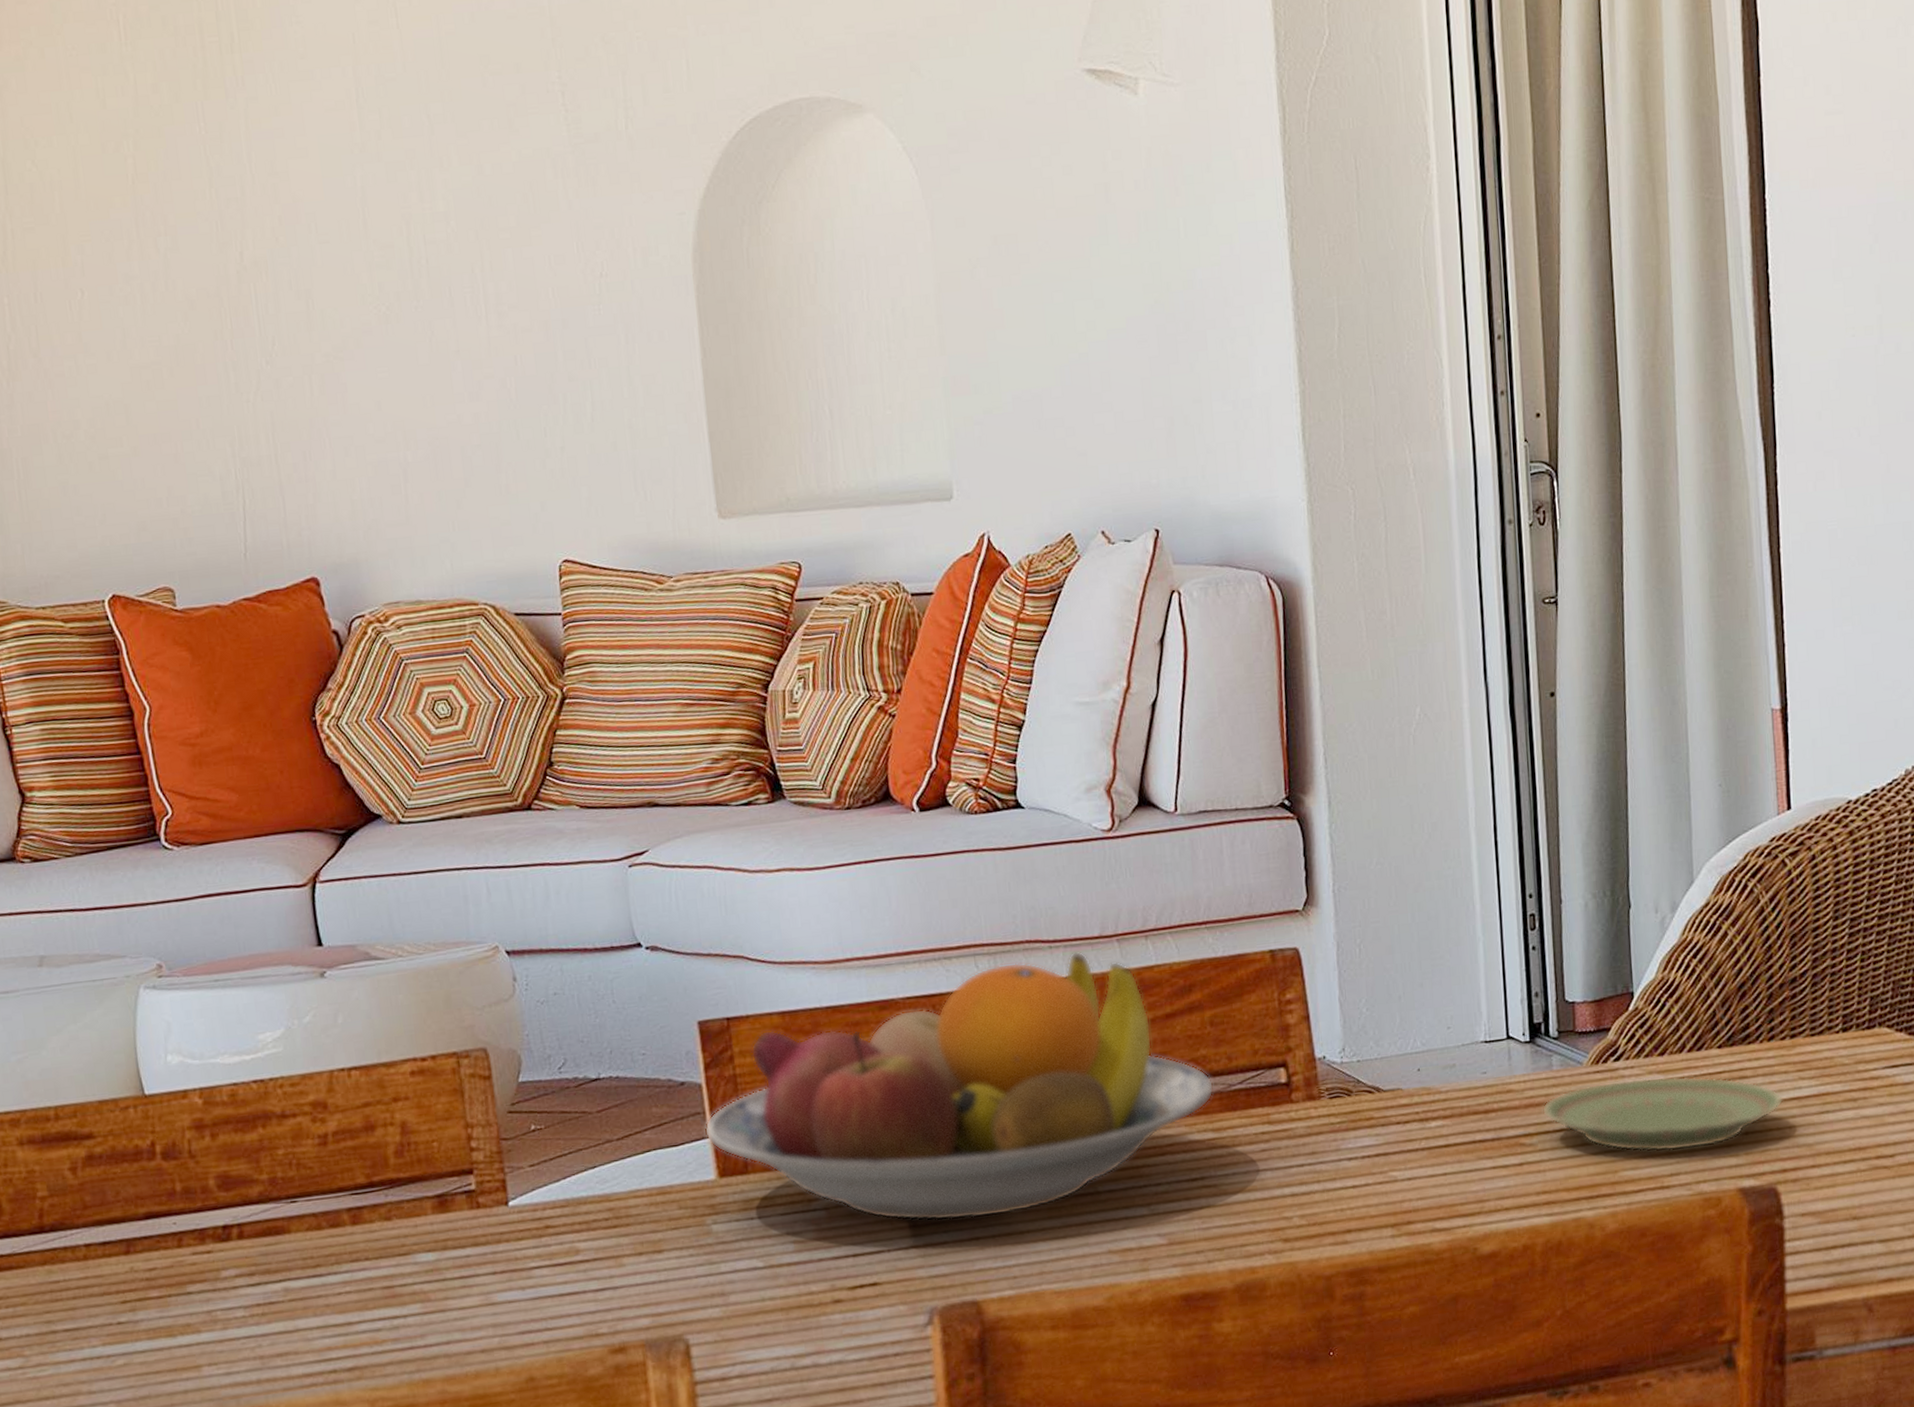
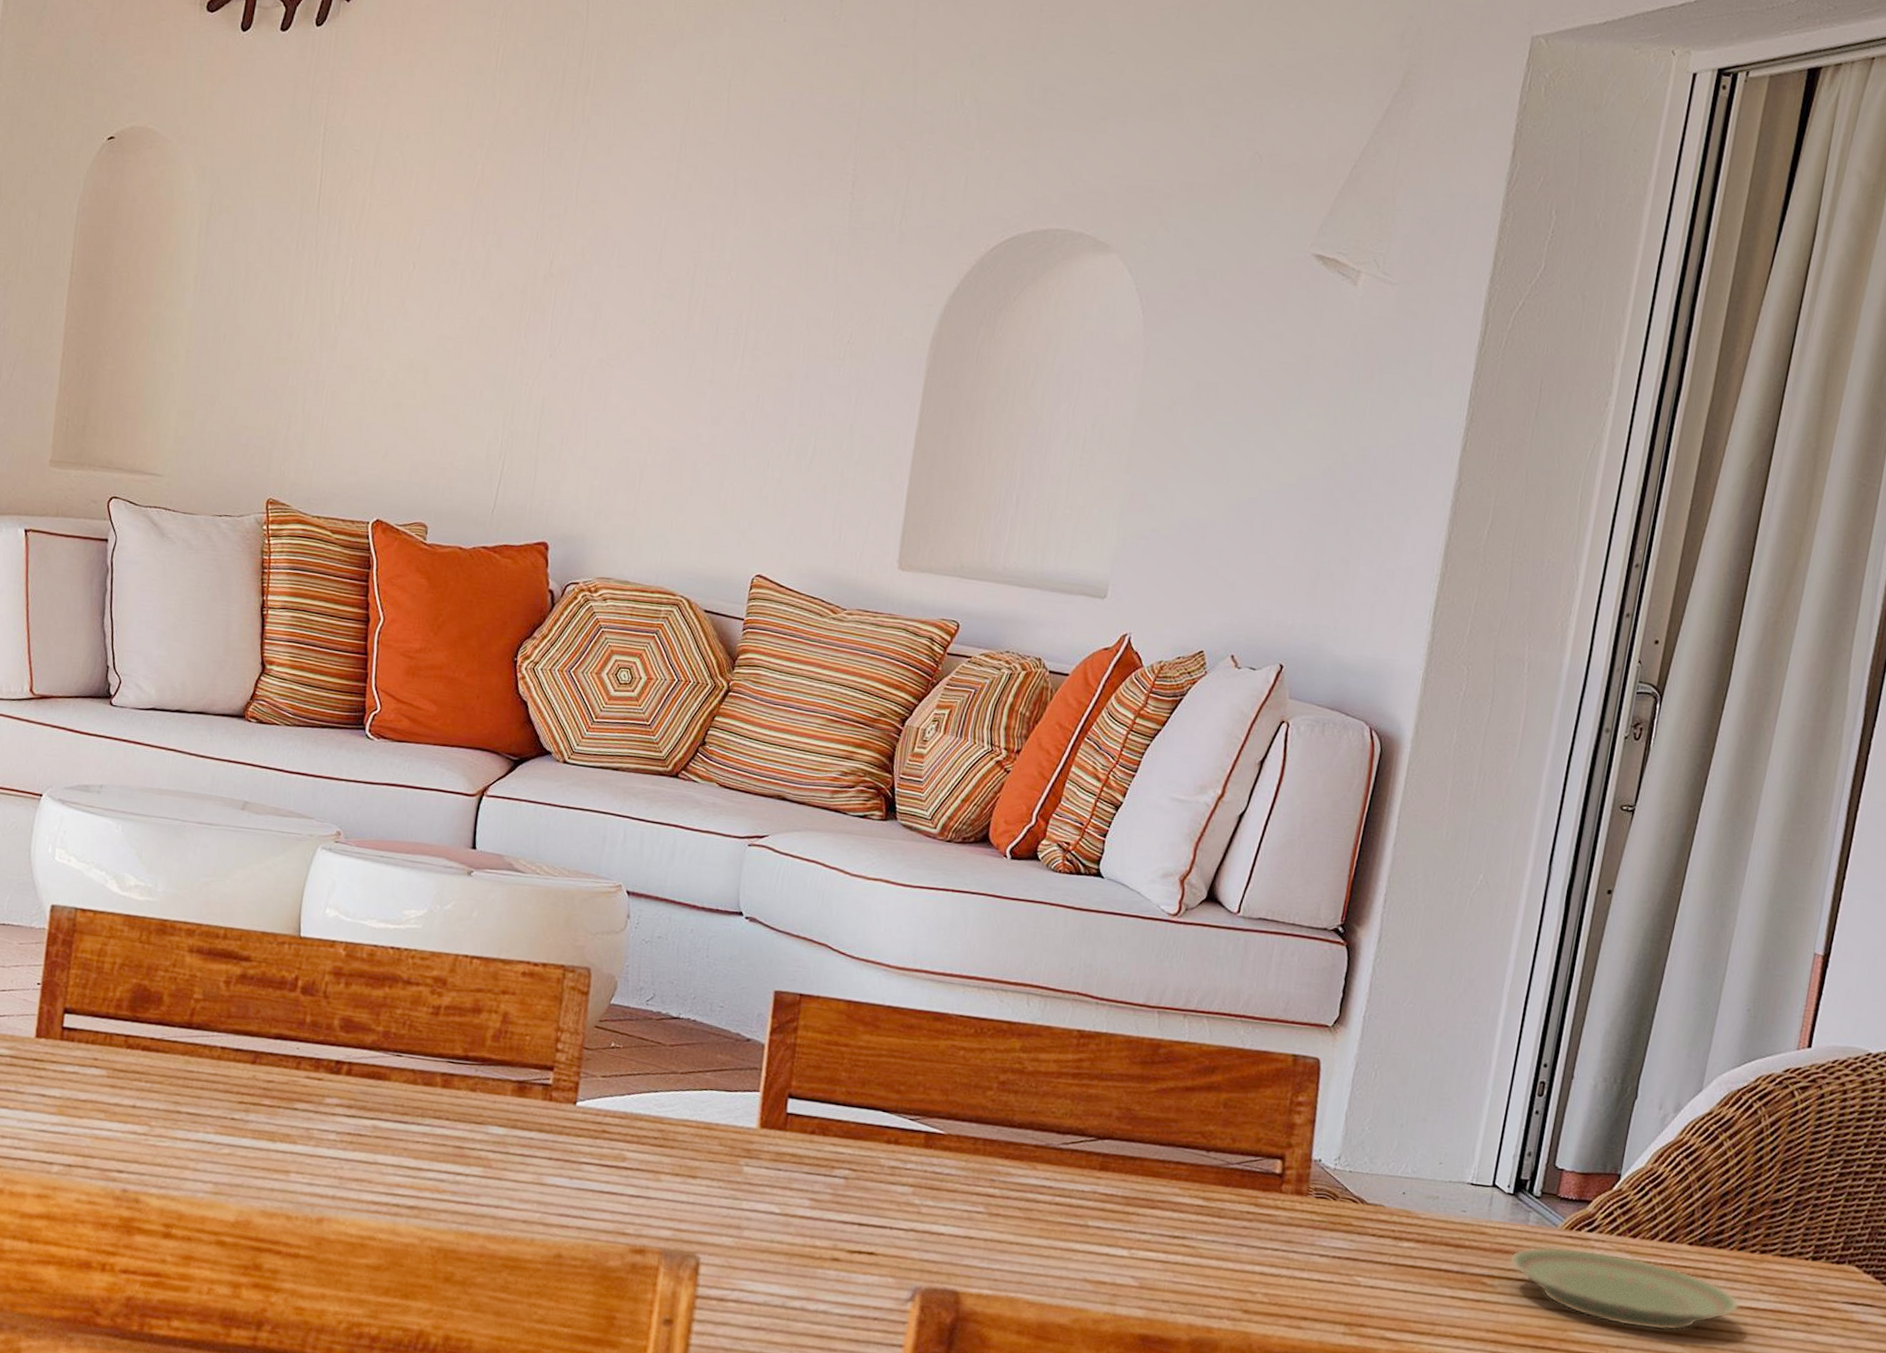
fruit bowl: present [704,951,1214,1221] -> none [757,1007,1214,1226]

